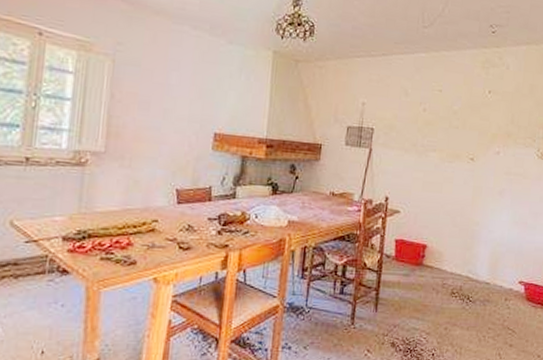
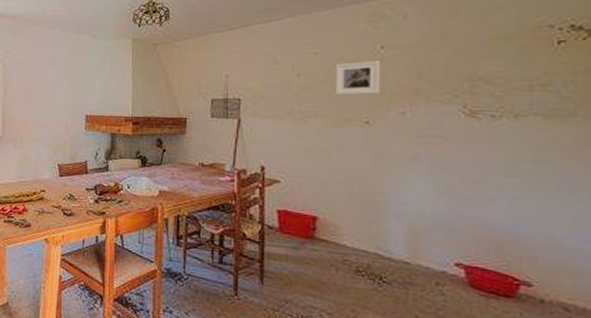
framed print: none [451,102,487,135] -> present [335,60,381,96]

